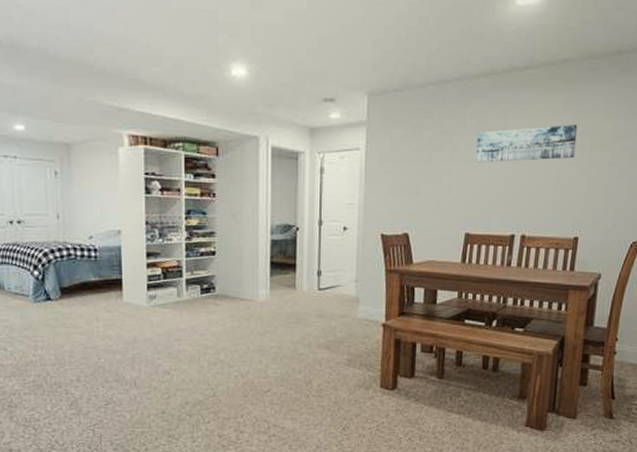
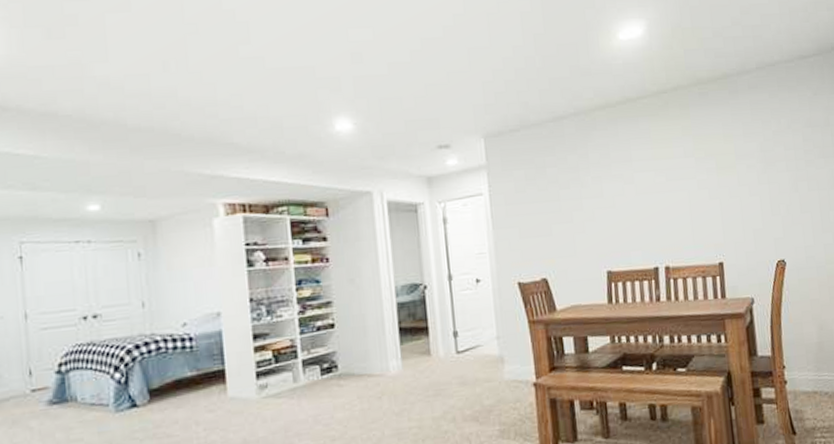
wall art: present [475,125,578,163] -> none [602,149,703,196]

